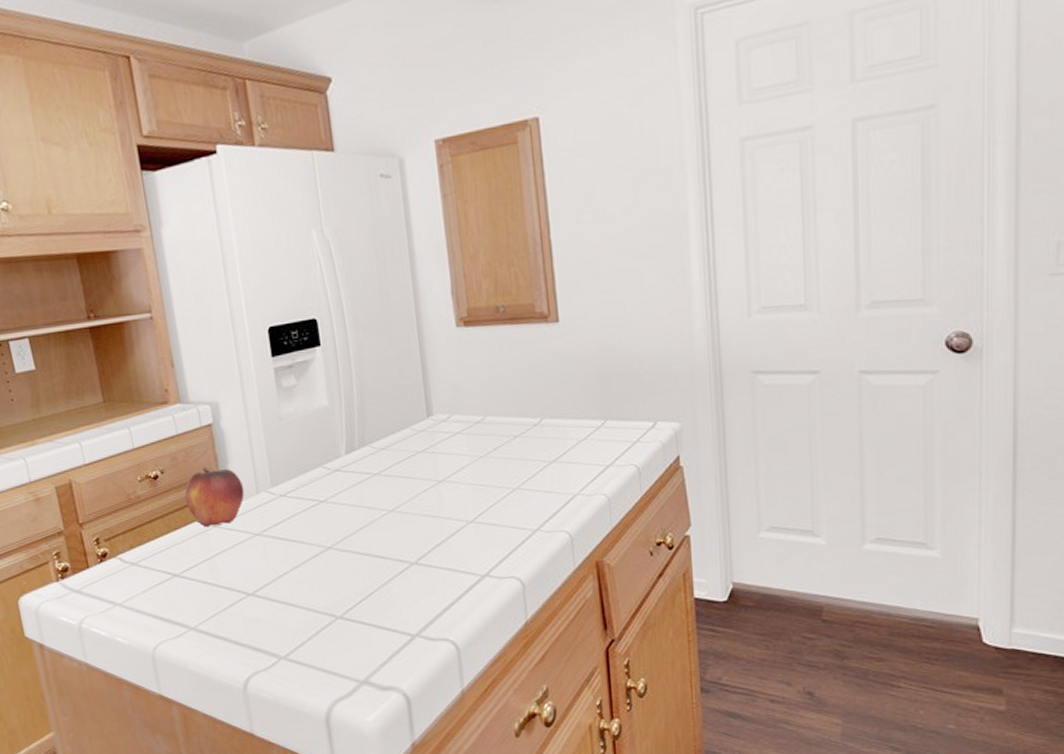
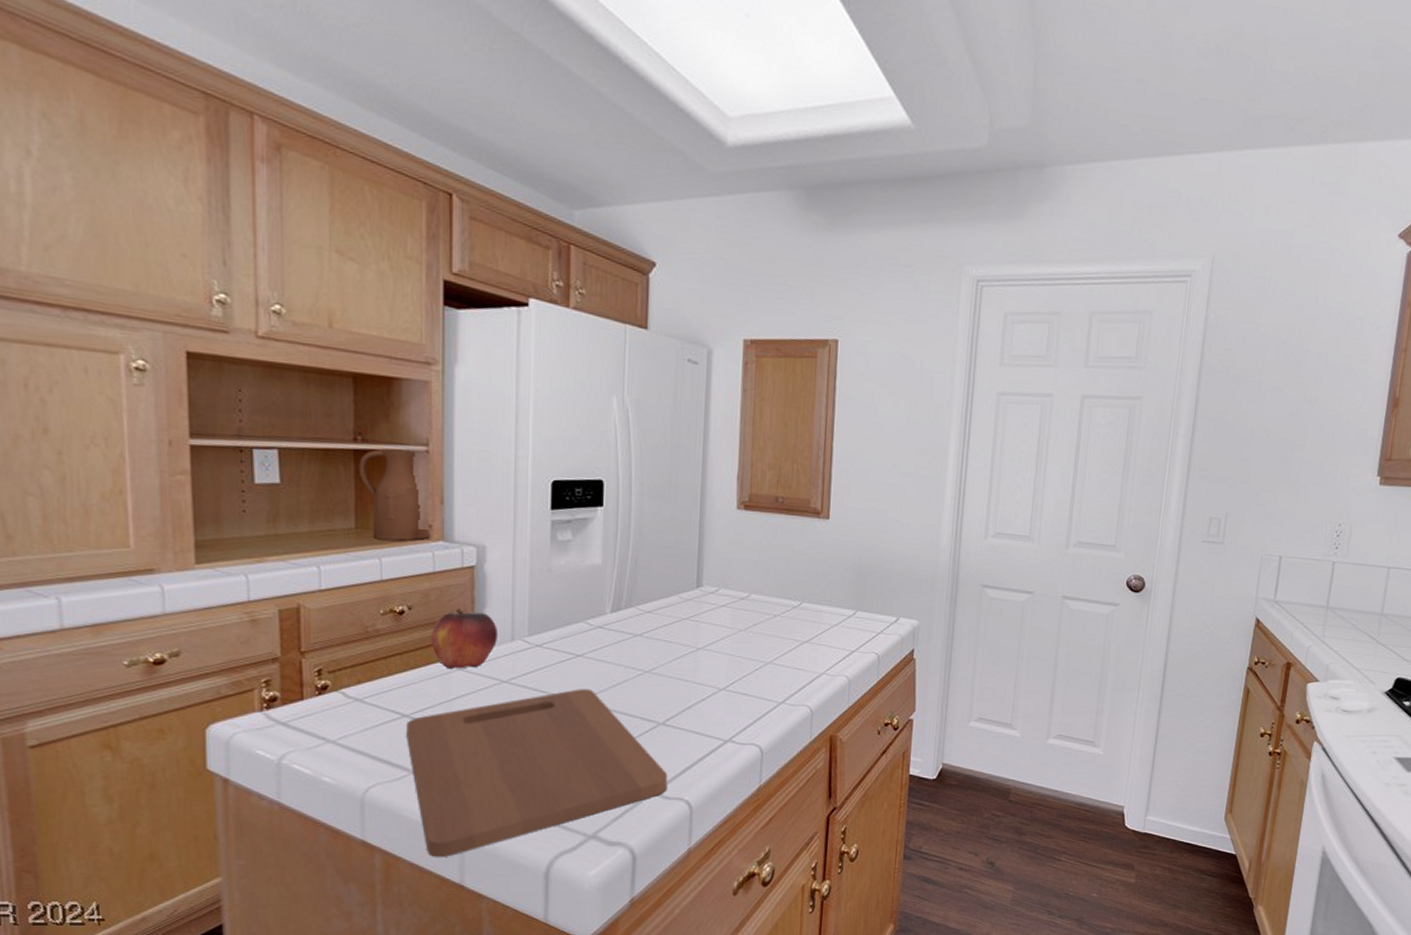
ceramic pitcher: none [95,318,169,411] -> present [358,448,431,542]
cutting board: none [178,534,431,709] -> present [407,689,668,858]

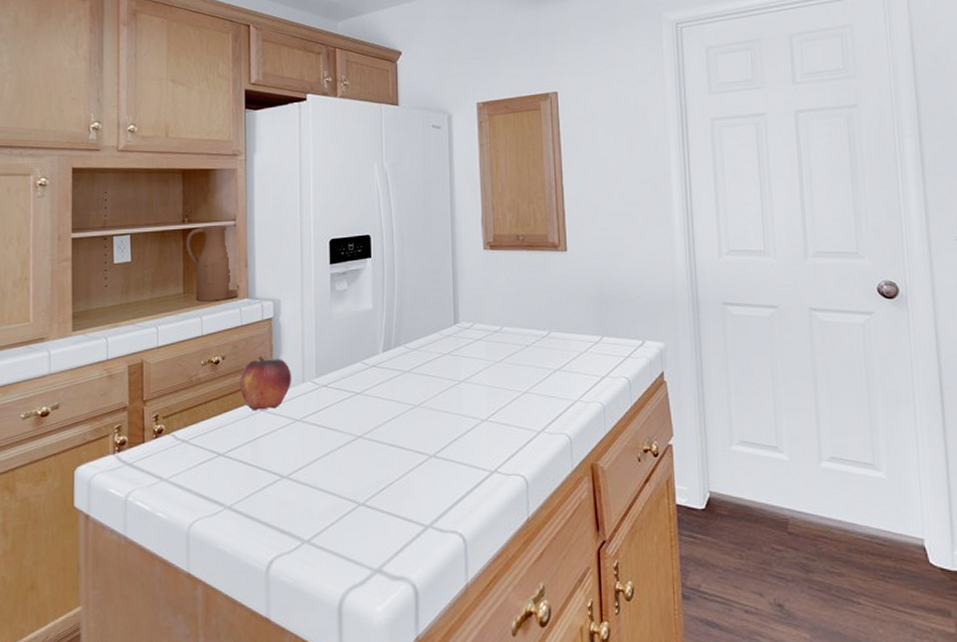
cutting board: present [407,689,668,858] -> none [222,425,442,591]

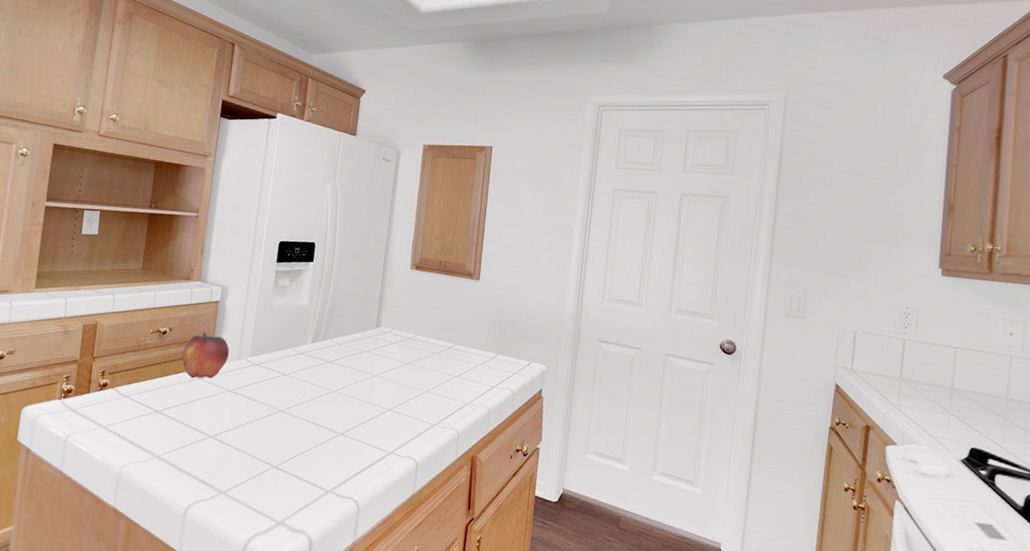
ceramic pitcher: present [186,224,239,302] -> none [149,213,192,280]

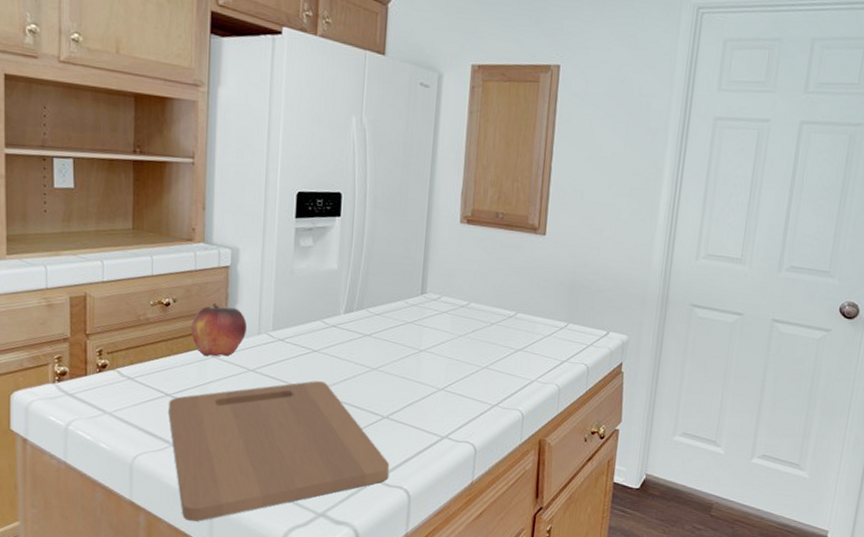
cutting board: none [155,400,343,529] -> present [169,381,390,522]

